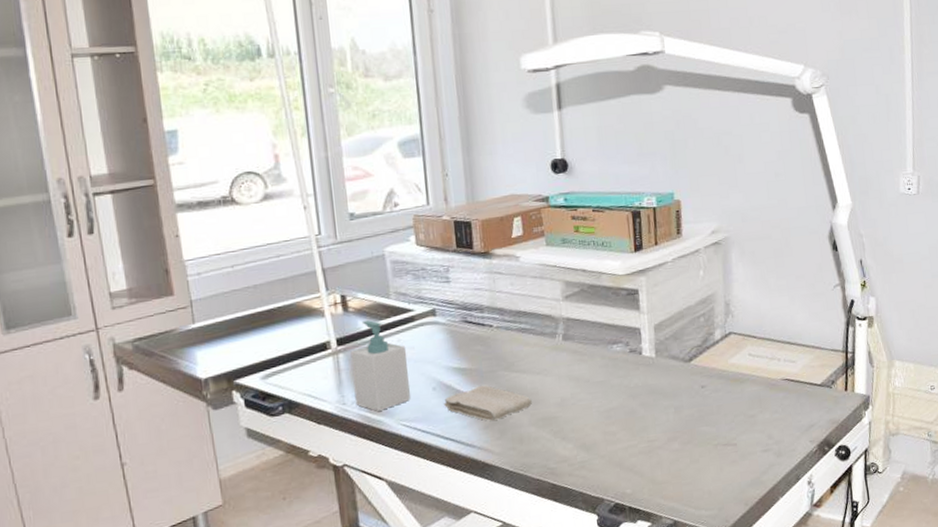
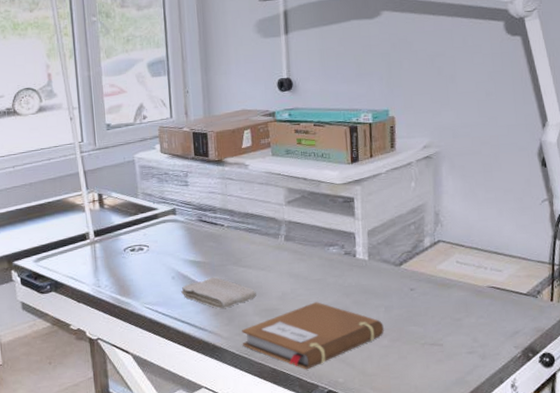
soap bottle: present [350,320,410,411] -> none [105,216,153,294]
notebook: none [516,406,674,483] -> present [242,302,384,370]

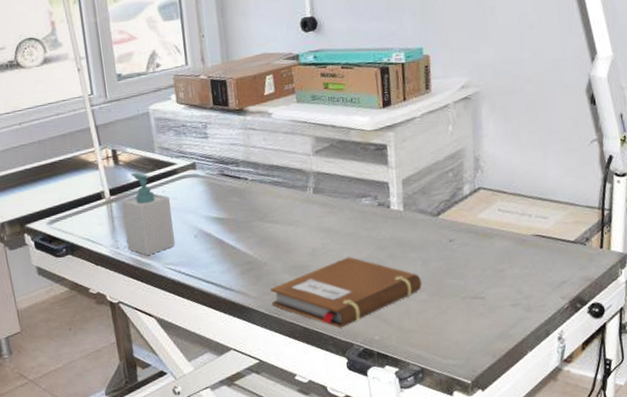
soap bottle: none [105,216,153,294] -> present [122,173,175,255]
washcloth: present [181,277,256,309] -> none [205,233,285,267]

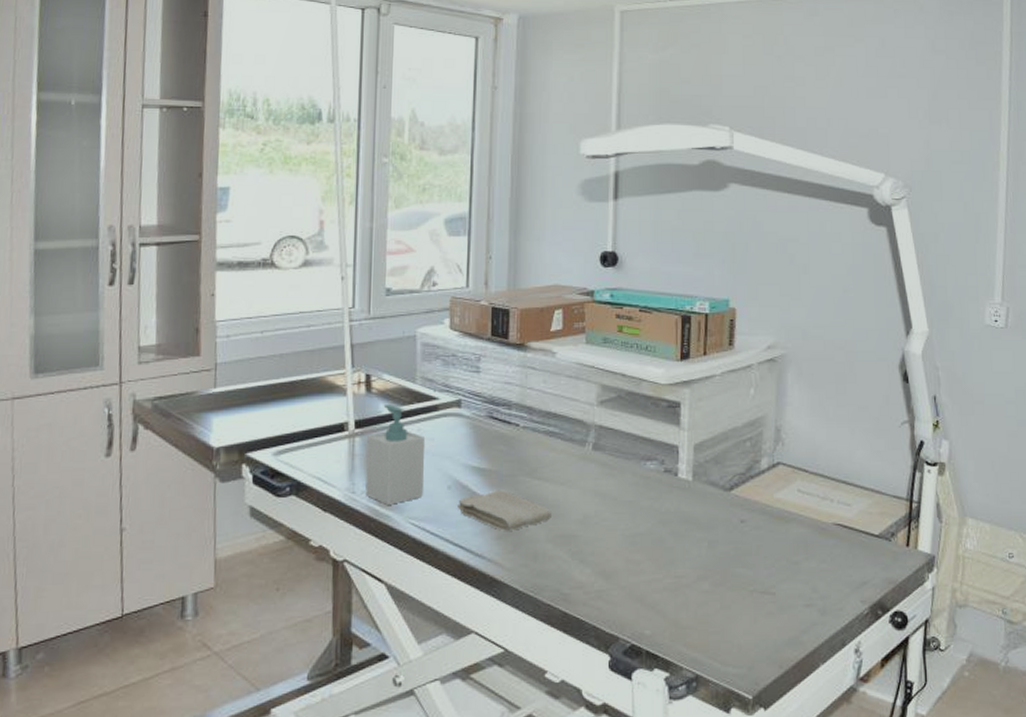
washcloth: none [205,233,285,267] -> present [458,489,552,531]
notebook: present [271,257,422,328] -> none [528,530,705,617]

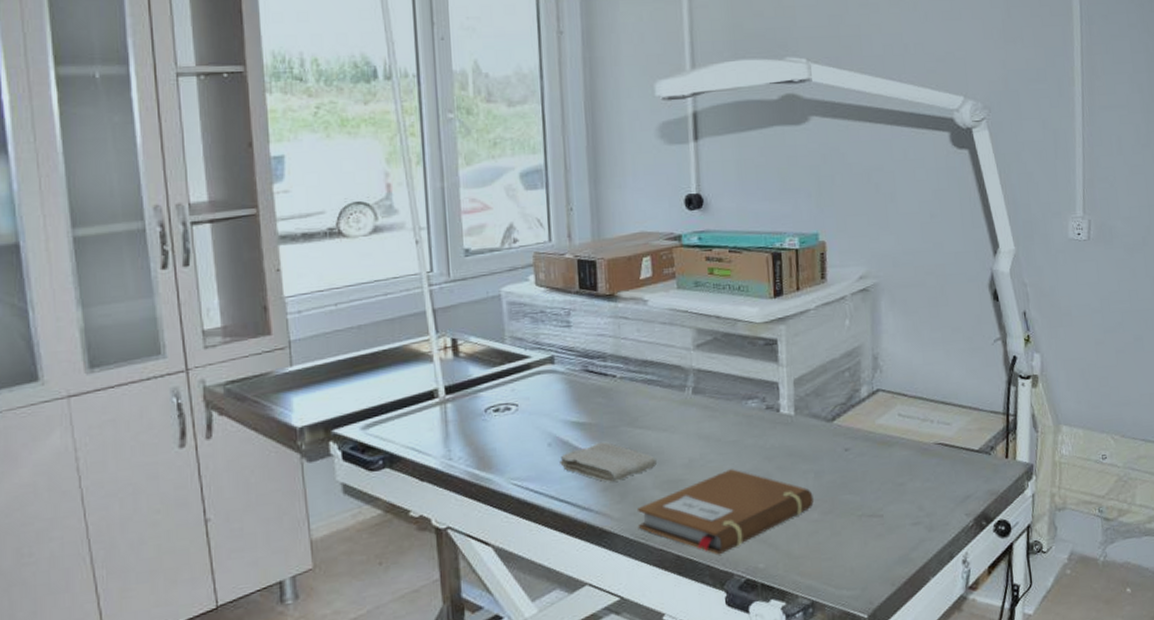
soap bottle: present [365,405,426,505] -> none [459,367,523,468]
notebook: none [528,530,705,617] -> present [638,469,814,555]

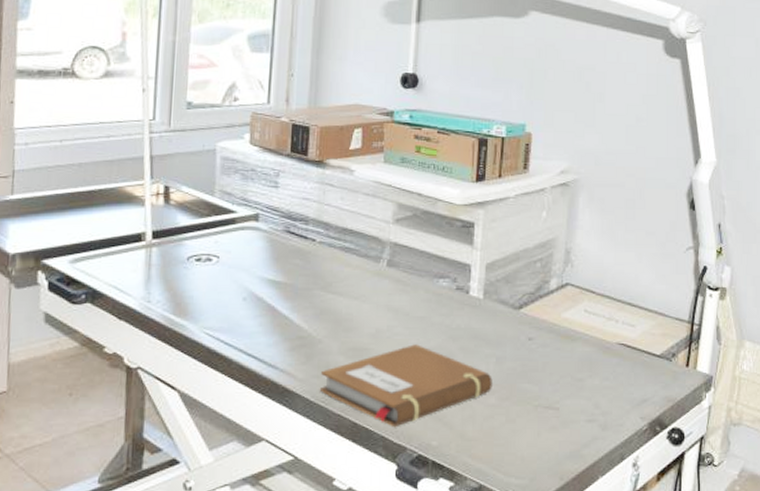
washcloth: present [560,441,657,482] -> none [252,302,345,343]

